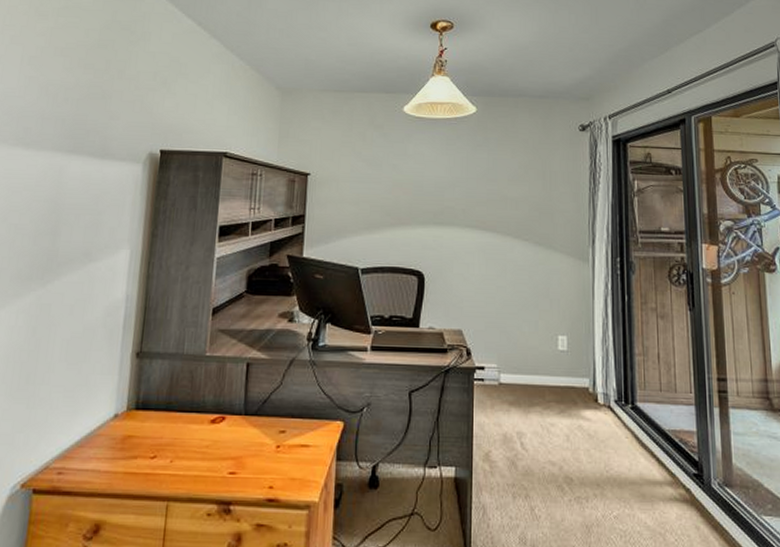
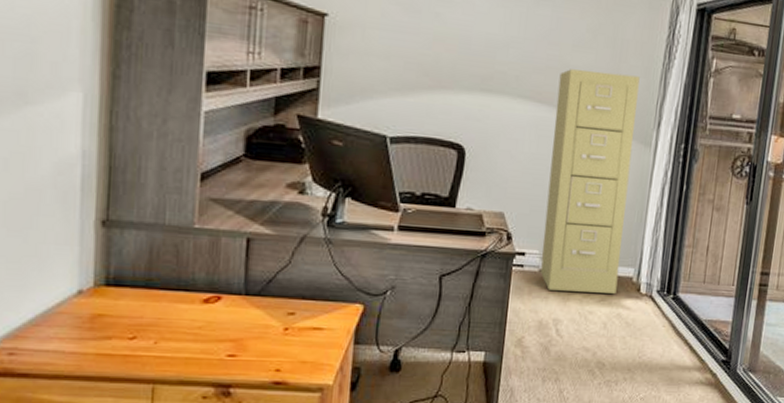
filing cabinet: none [499,199,575,405] -> present [540,69,640,294]

